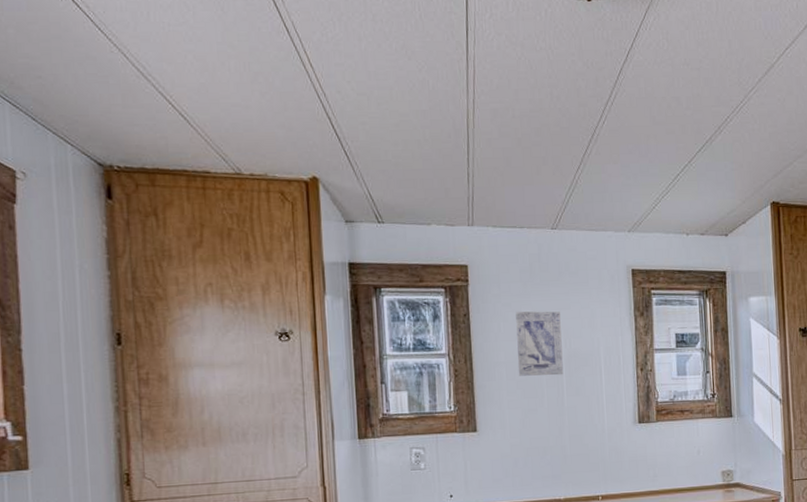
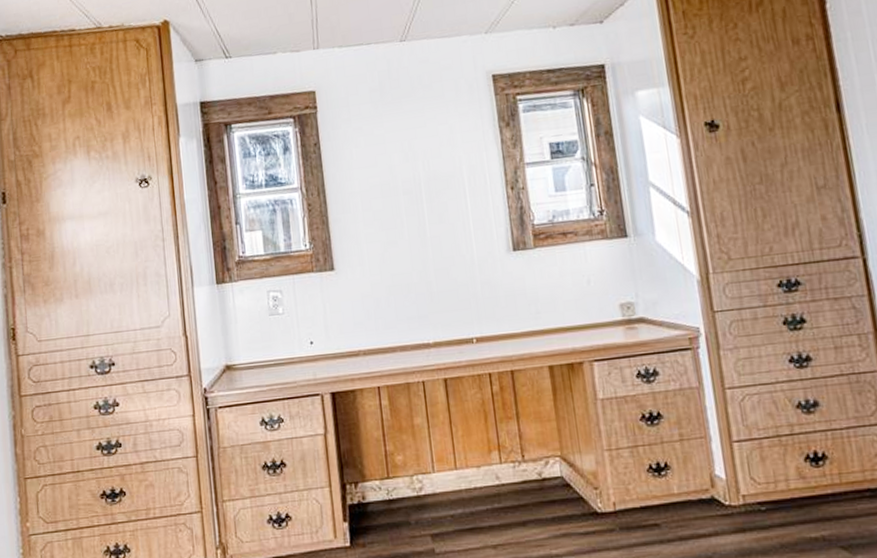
wall art: present [515,311,564,376] -> none [367,130,424,206]

